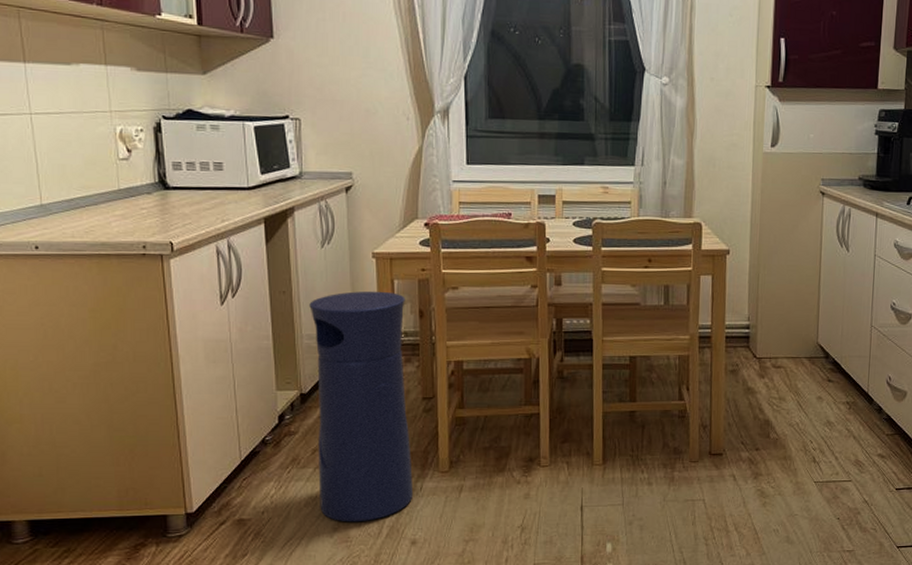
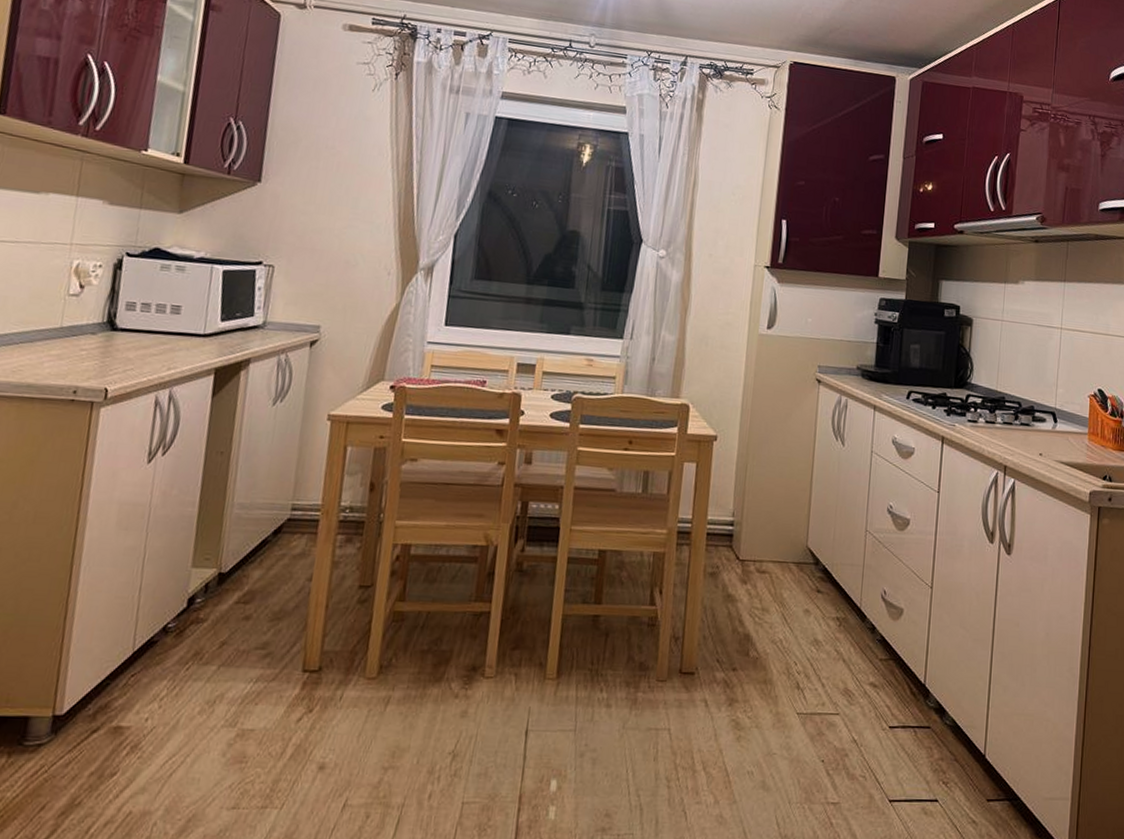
trash can: present [309,291,414,522] -> none [216,456,357,738]

